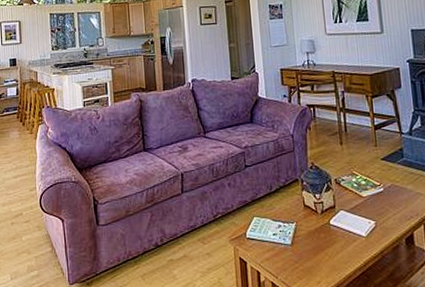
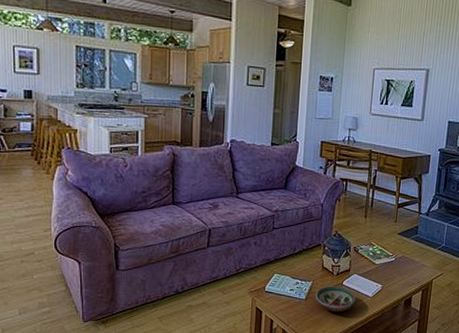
decorative bowl: none [301,226,348,258] -> present [315,286,356,312]

